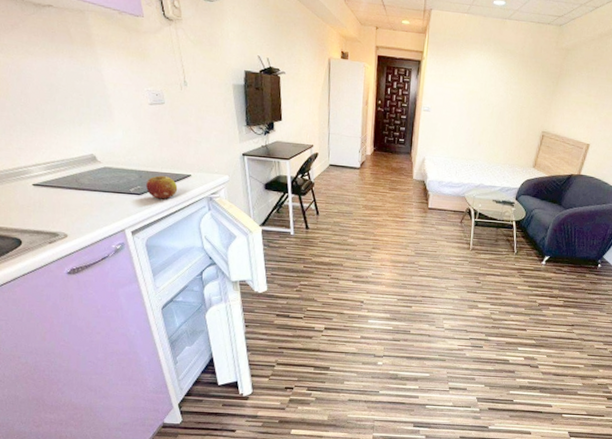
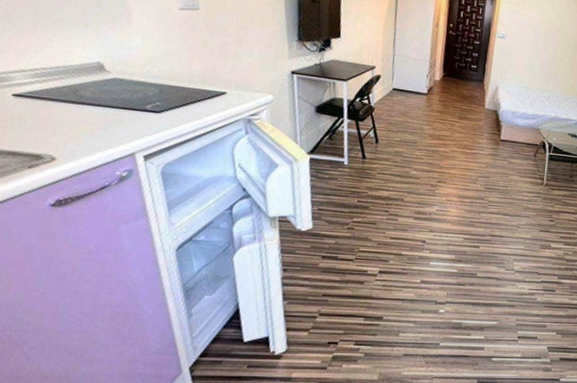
fruit: present [146,175,178,199] -> none [167,91,209,119]

